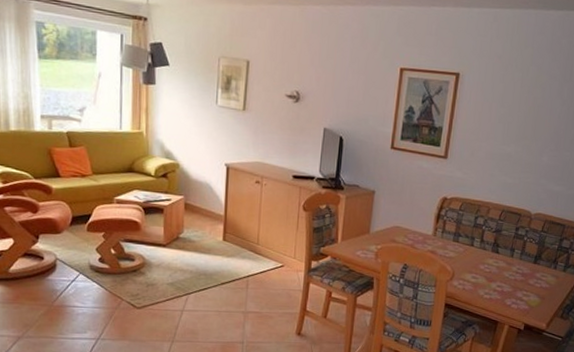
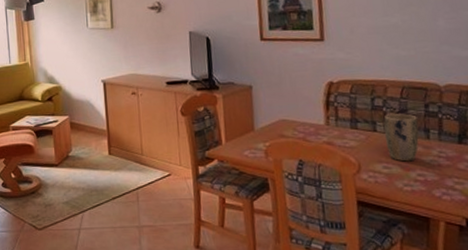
plant pot: none [478,232,508,275] -> present [383,113,419,162]

